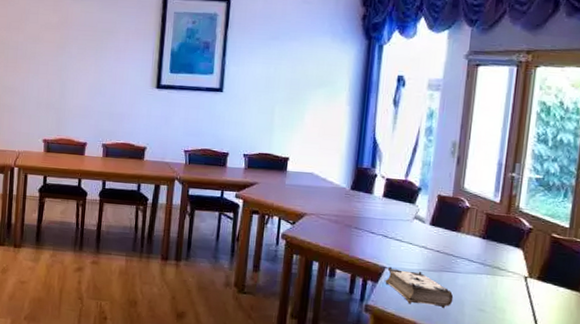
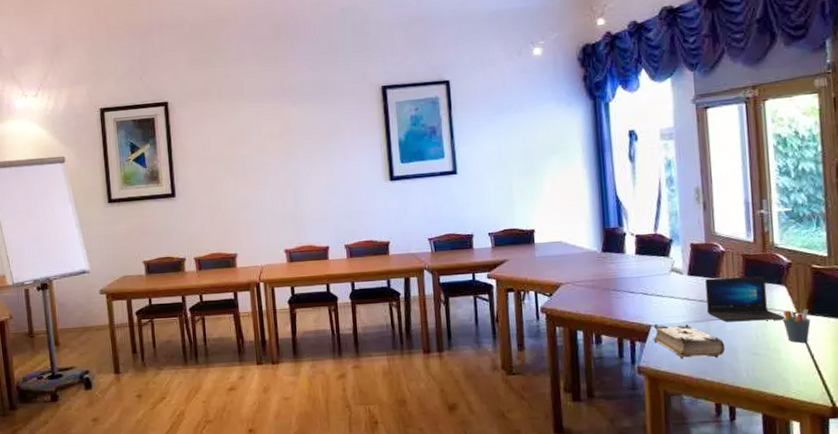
laptop: none [441,231,517,282] -> present [705,276,786,321]
pen holder: none [514,273,541,307] -> present [782,309,811,343]

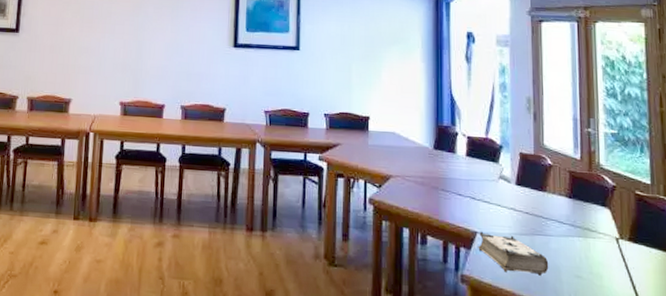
laptop: present [705,276,786,321] -> none [532,191,609,244]
pen holder: present [782,309,811,343] -> none [606,234,633,271]

